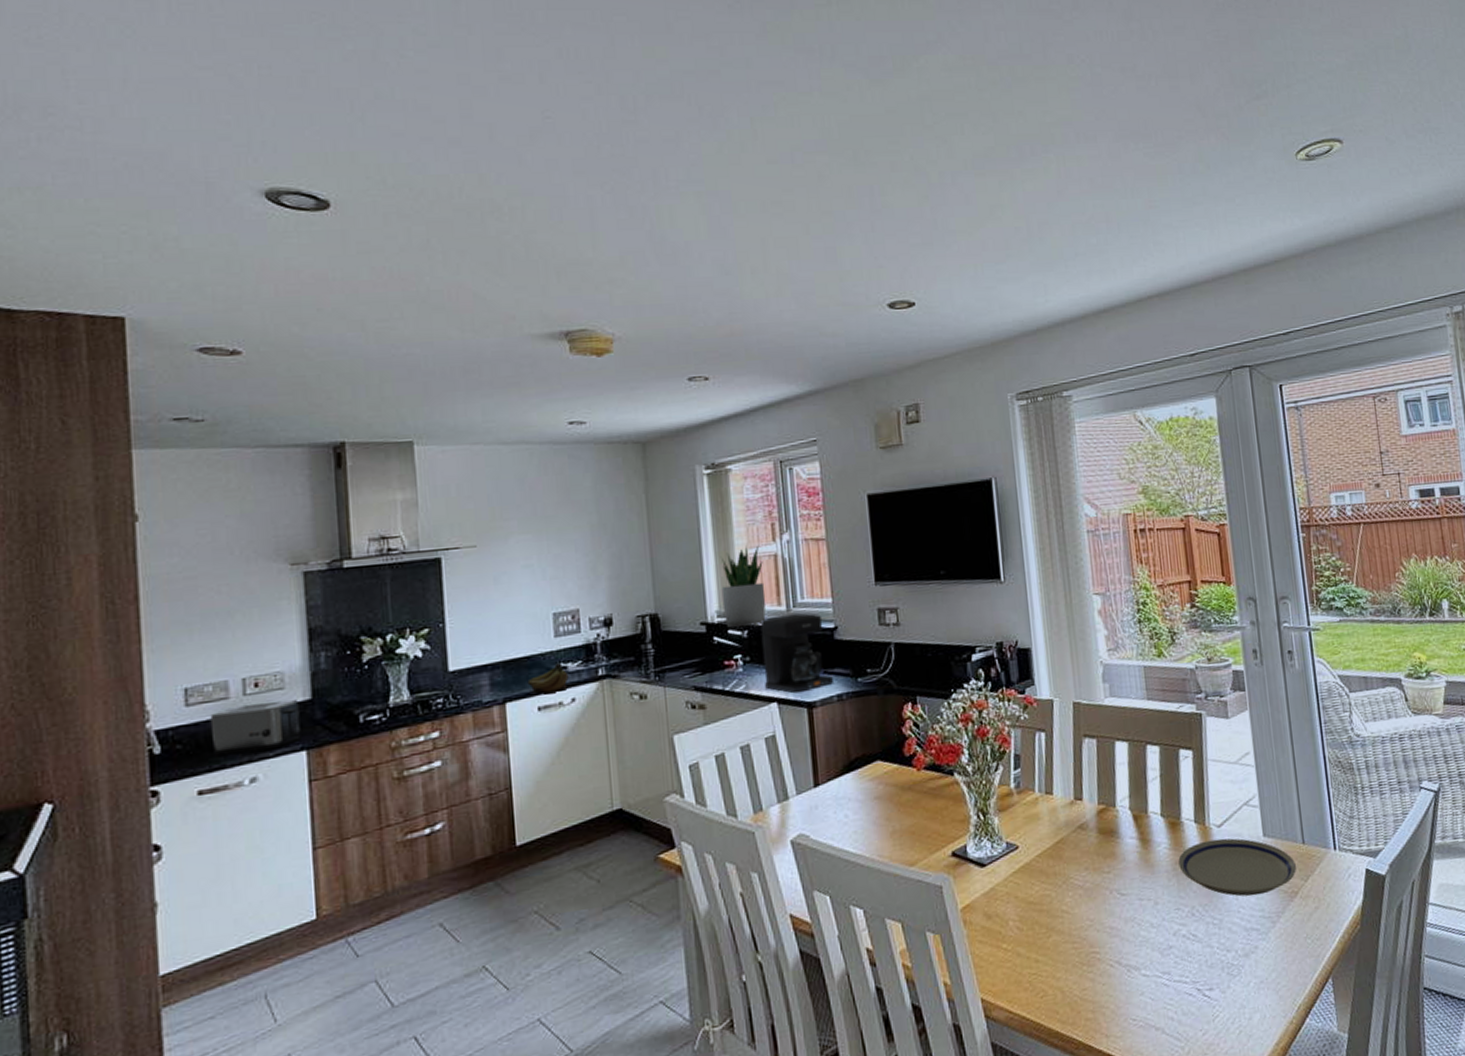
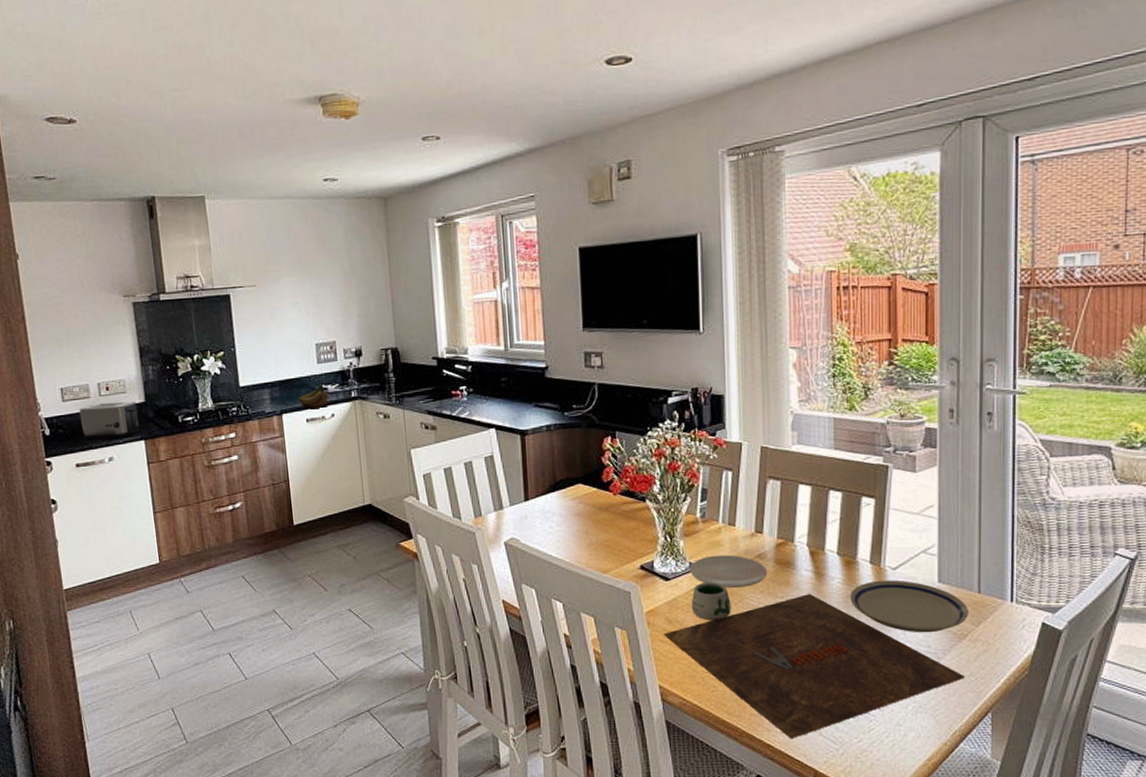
planter: present [721,544,766,628] -> none [449,291,487,363]
coffee maker: present [760,613,833,694] -> none [482,353,543,422]
placemat: none [982,865,1303,1044] -> present [663,594,966,739]
plate: none [1007,828,1091,868] -> present [690,554,768,588]
mug: none [1011,861,1056,910] -> present [691,580,731,621]

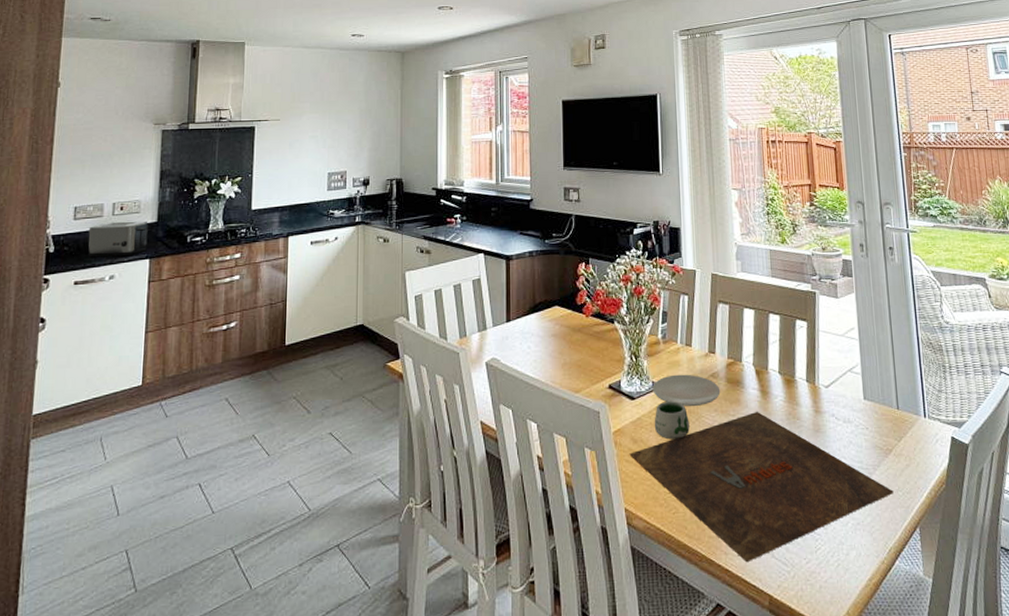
fruit: present [298,385,329,410] -> none [305,210,335,233]
plate: present [850,580,968,633] -> none [791,397,891,449]

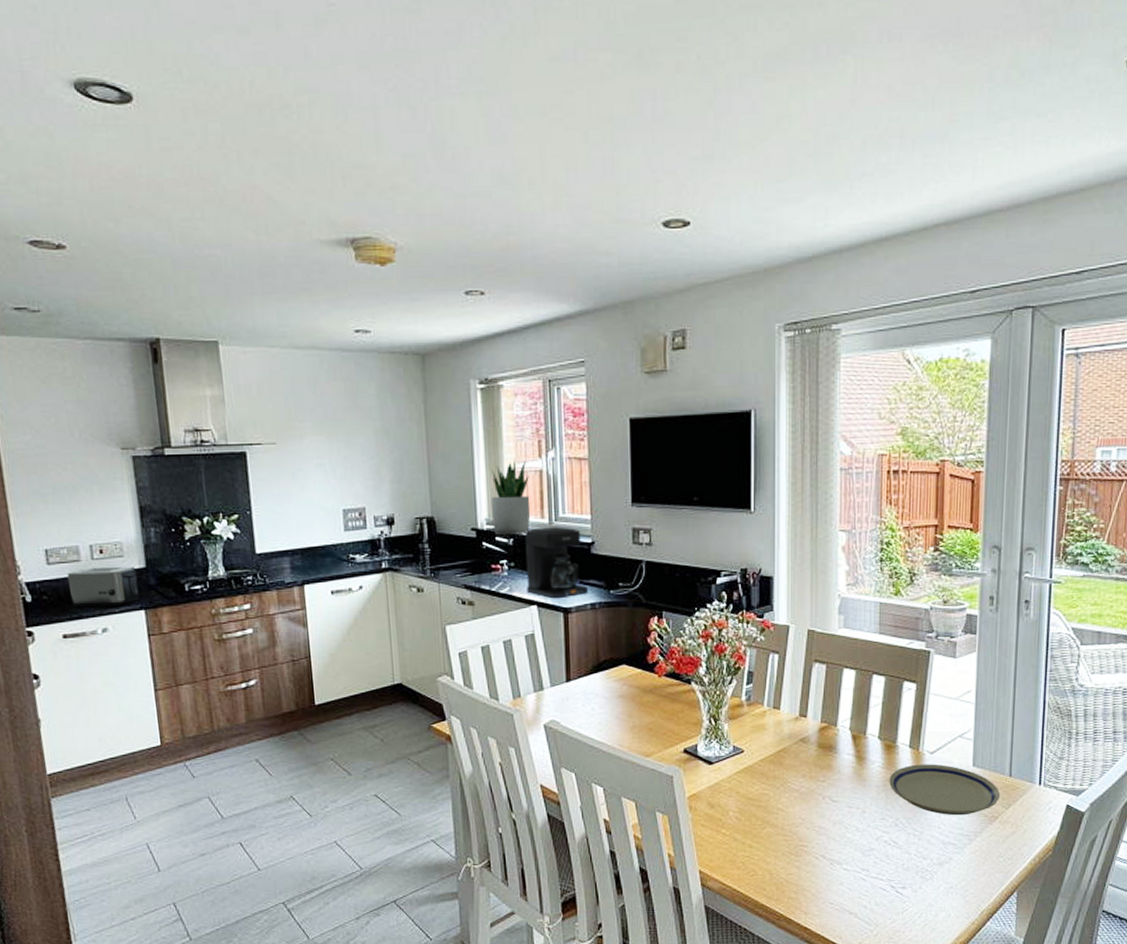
planter: none [449,133,481,194] -> present [490,460,531,536]
coffee maker: none [476,187,526,248] -> present [524,527,588,599]
placemat: present [629,412,895,563] -> none [705,778,995,922]
plate: present [652,374,721,406] -> none [733,738,810,771]
mug: present [654,399,690,440] -> none [734,764,773,805]
plate: none [791,397,891,449] -> present [889,763,1000,816]

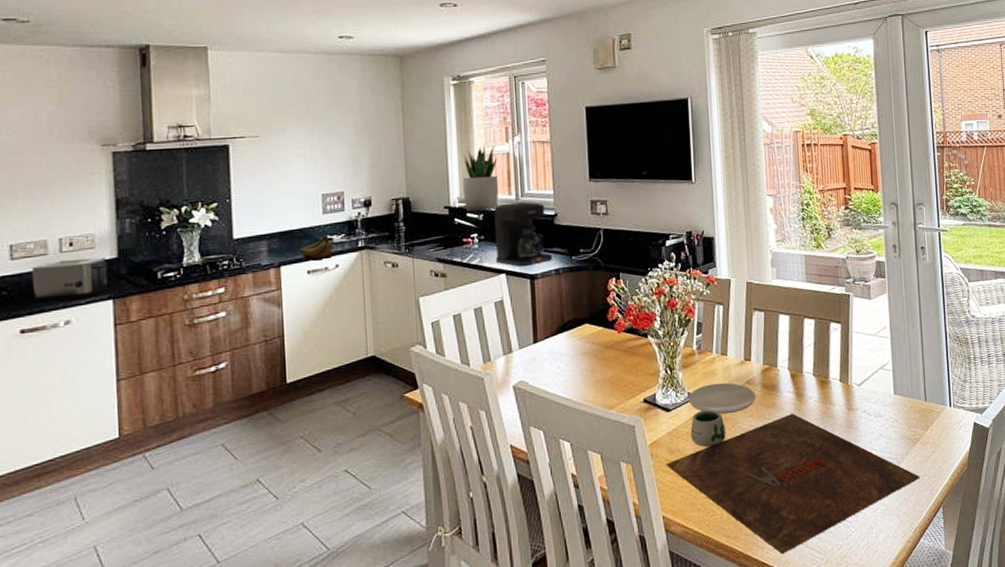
fruit: none [322,554,357,581] -> present [299,235,334,261]
placemat: none [705,778,995,922] -> present [666,414,921,555]
plate: none [733,738,810,771] -> present [688,382,756,414]
mug: none [734,764,773,805] -> present [690,408,726,447]
plate: present [889,763,1000,816] -> none [825,394,919,441]

